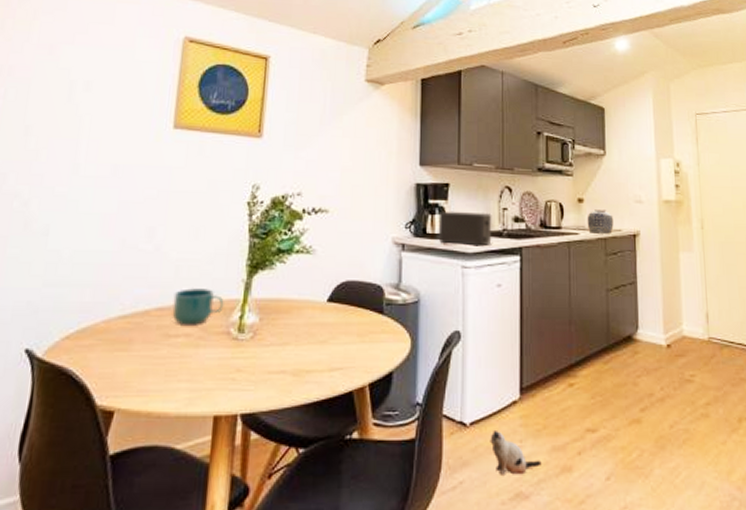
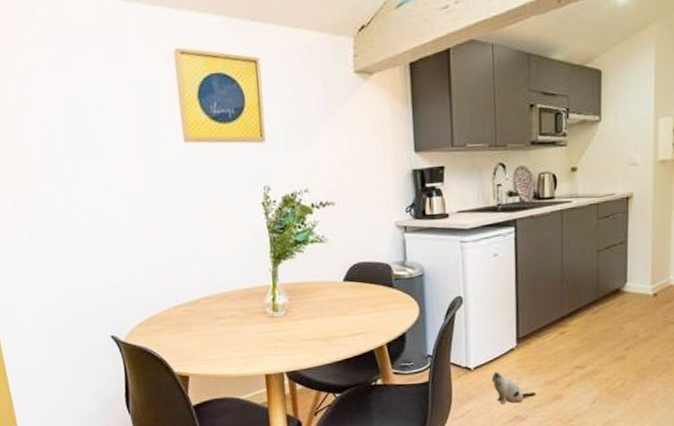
cup: present [172,288,224,325] -> none [215,279,258,309]
toaster: present [438,211,492,247] -> none [436,191,487,223]
decorative jar: present [587,209,614,234] -> none [580,176,607,200]

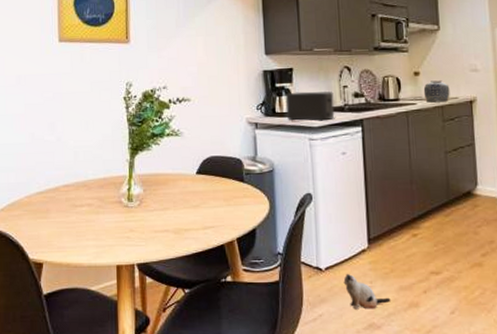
toaster: none [436,191,487,223] -> present [285,91,335,121]
decorative jar: none [580,176,607,200] -> present [423,80,450,103]

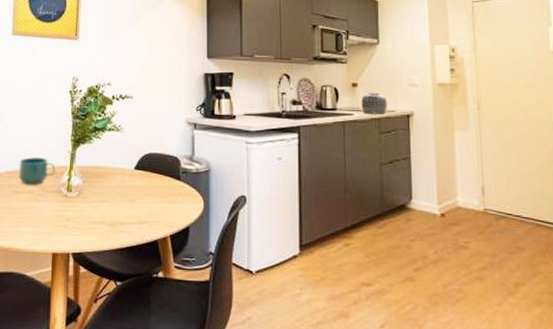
cup: none [75,168,115,197] -> present [18,157,56,185]
toaster: present [285,91,335,121] -> none [224,96,272,126]
cat: present [343,273,391,310] -> none [273,278,320,316]

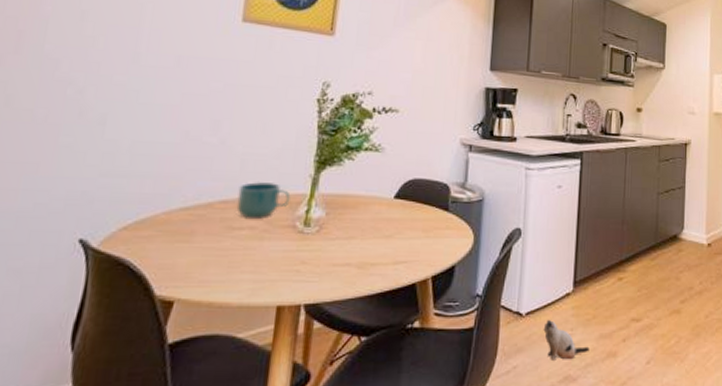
cat: none [273,278,320,316] -> present [543,319,590,360]
decorative jar: present [361,93,387,114] -> none [644,119,668,142]

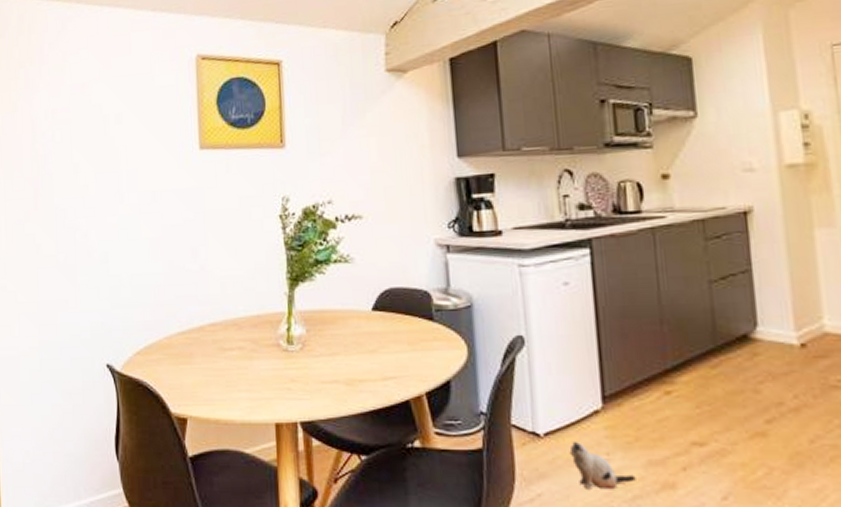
cup: present [236,182,291,218] -> none [223,303,271,339]

